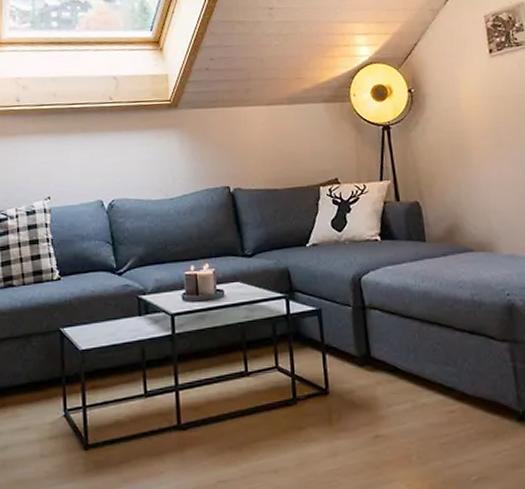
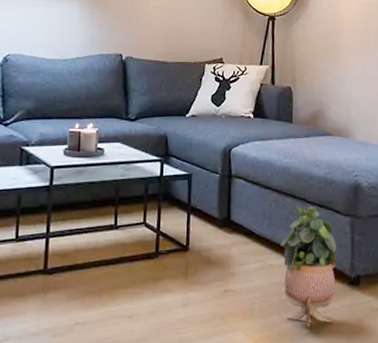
potted plant: none [431,333,504,473] -> present [281,205,337,327]

